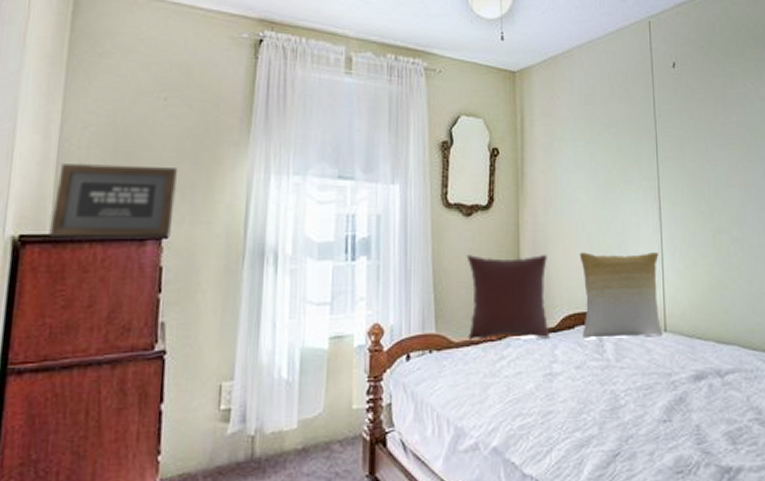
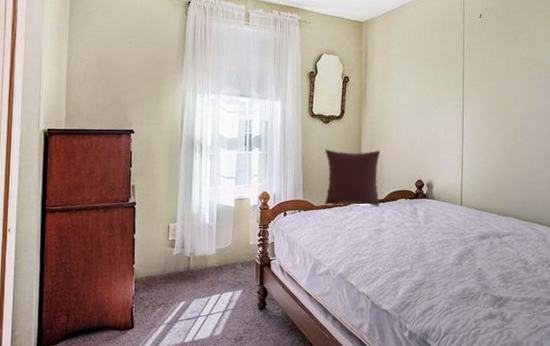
picture frame: present [49,162,179,238] -> none [65,84,140,133]
pillow: present [579,252,663,338] -> none [402,150,460,209]

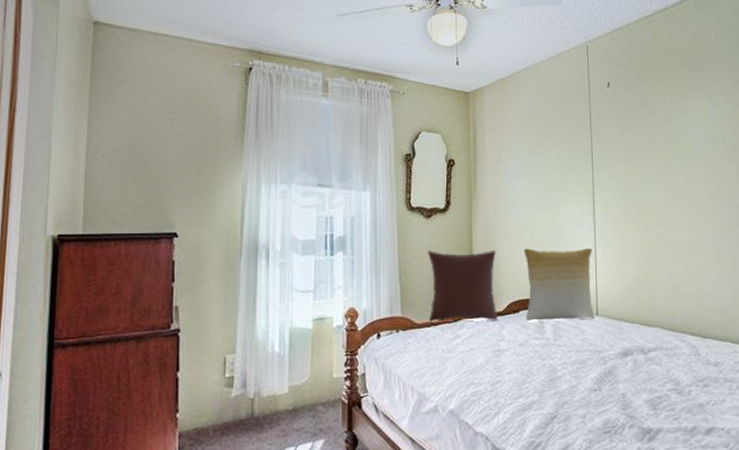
pillow: none [402,150,460,209] -> present [523,248,595,321]

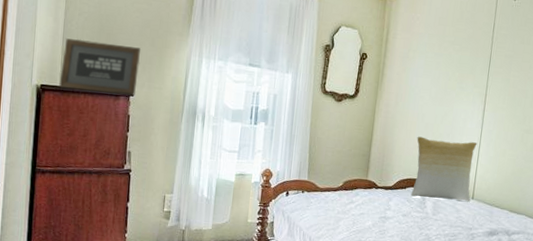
picture frame: none [82,174,185,237] -> present [59,38,141,96]
pillow: present [427,249,498,322] -> none [329,129,393,194]

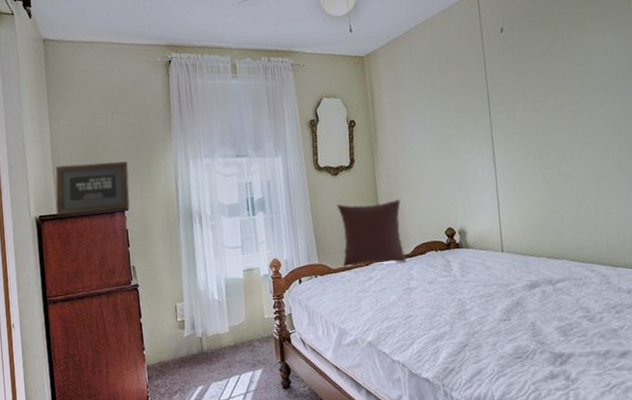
pillow: none [329,129,393,194] -> present [336,199,406,267]
pillow: present [411,136,477,202] -> none [426,190,500,261]

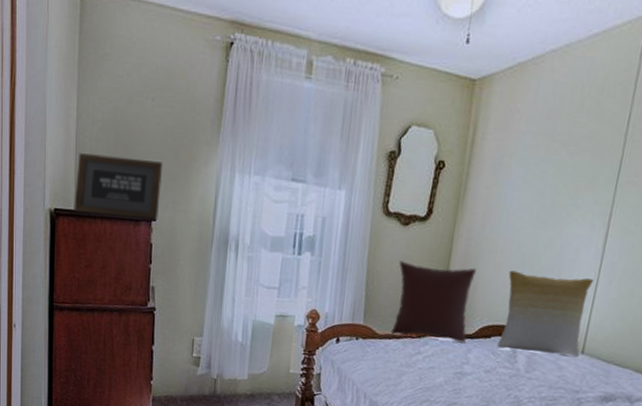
pillow: none [426,190,500,261] -> present [497,270,594,358]

